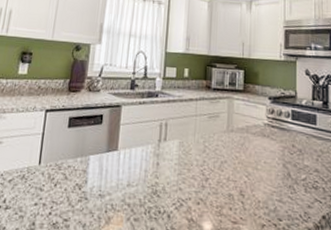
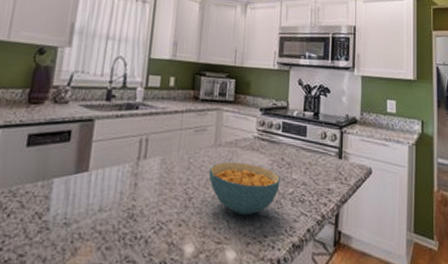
cereal bowl: none [223,147,292,199] -> present [208,162,280,216]

